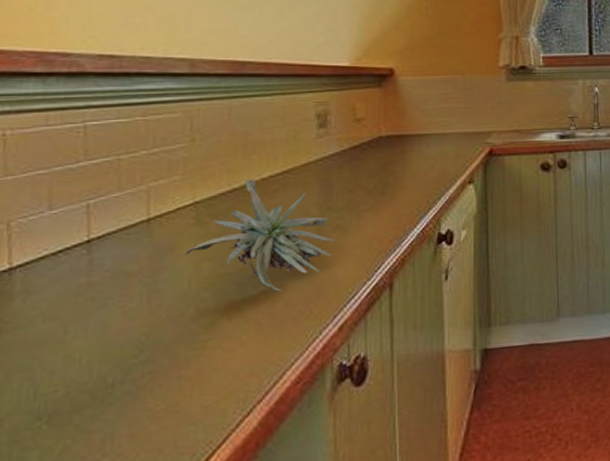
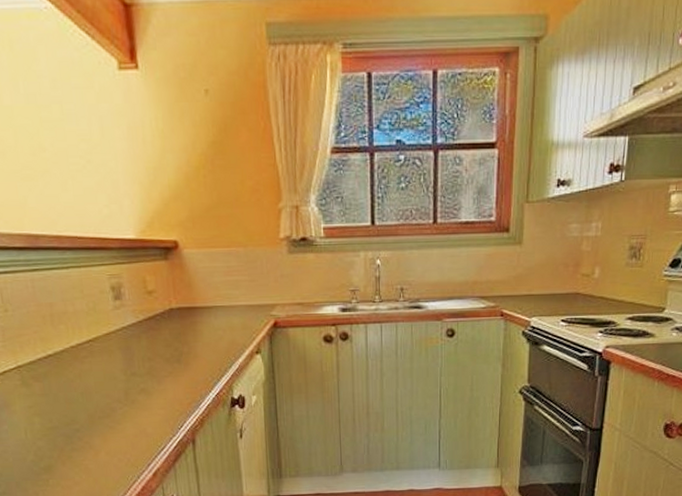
succulent plant: present [184,179,338,292] -> none [17,347,144,443]

